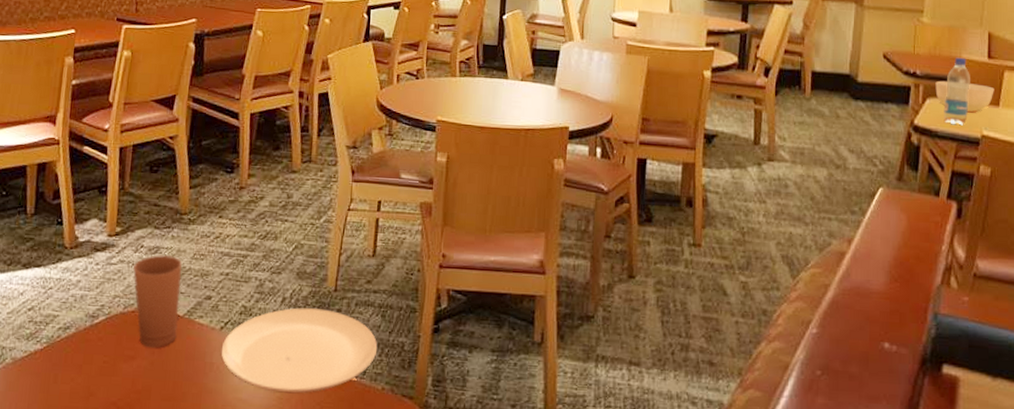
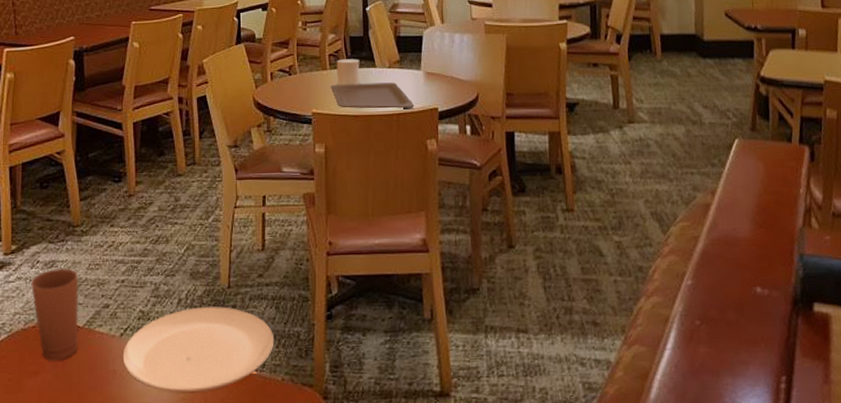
tray: none [458,93,545,125] -> present [330,82,415,109]
cup: none [466,67,491,95] -> present [336,59,360,86]
bowl: present [935,80,994,113] -> none [776,32,831,60]
bottle: present [943,57,970,126] -> none [786,9,810,74]

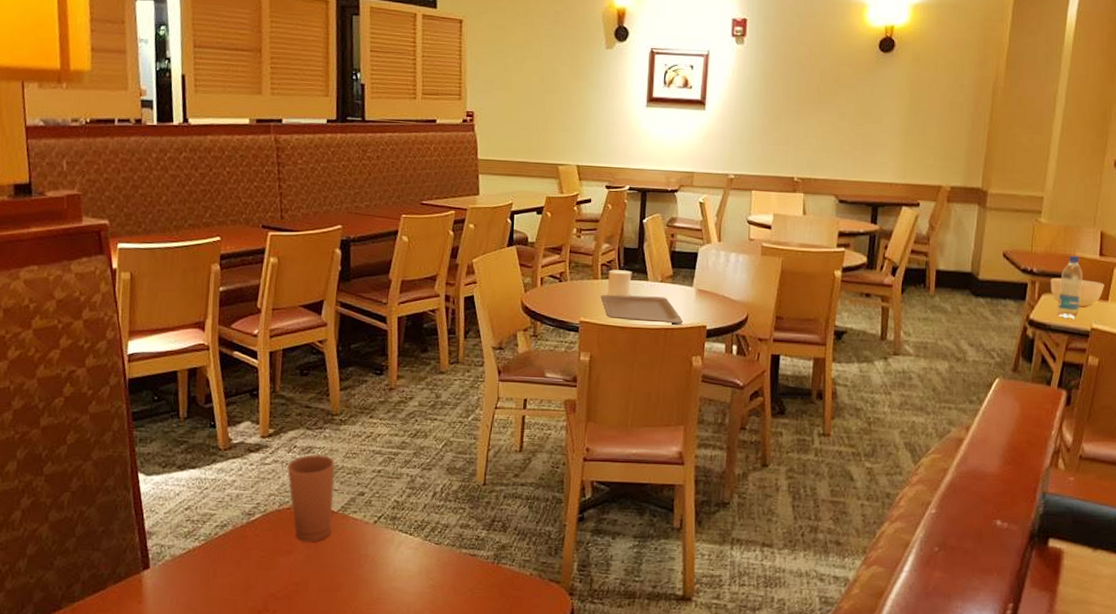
plate: present [122,307,275,393] -> none [375,501,526,581]
bowl: none [776,32,831,60] -> present [1050,277,1104,308]
bottle: none [786,9,810,74] -> present [1057,255,1083,320]

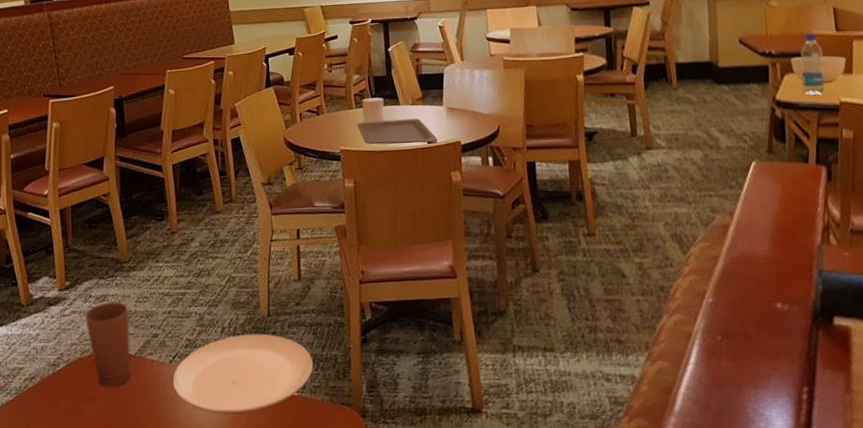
plate: none [375,501,526,581] -> present [172,333,314,414]

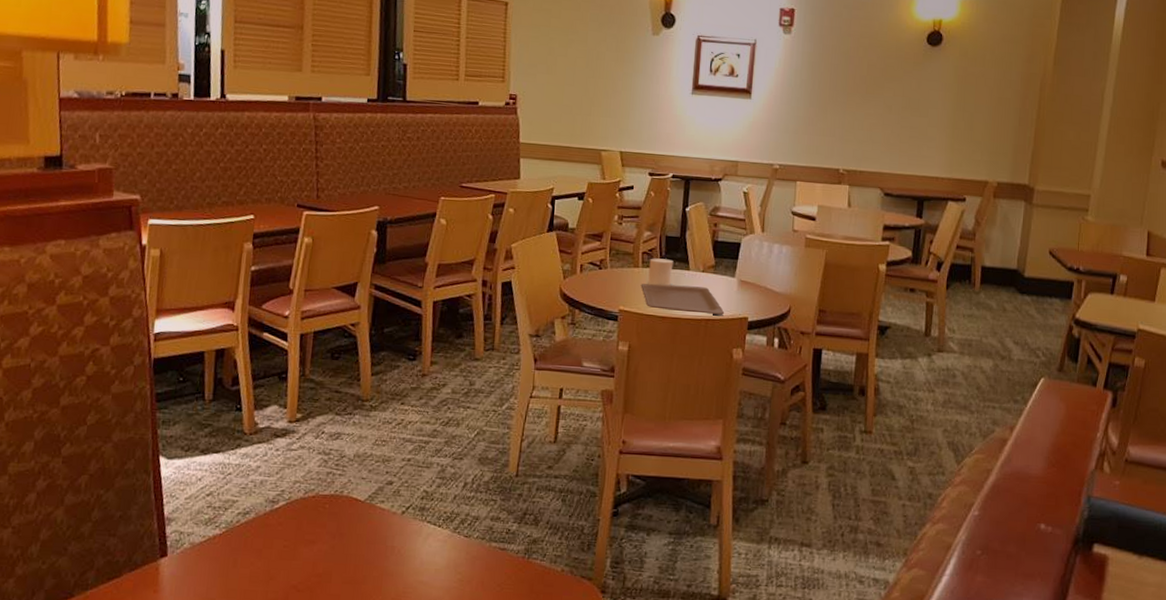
cup: present [84,301,131,387] -> none [313,440,363,532]
plate: present [172,333,314,414] -> none [402,492,558,576]
bowl: present [790,55,846,83] -> none [1096,276,1151,308]
bottle: present [800,33,825,96] -> none [1103,254,1129,320]

